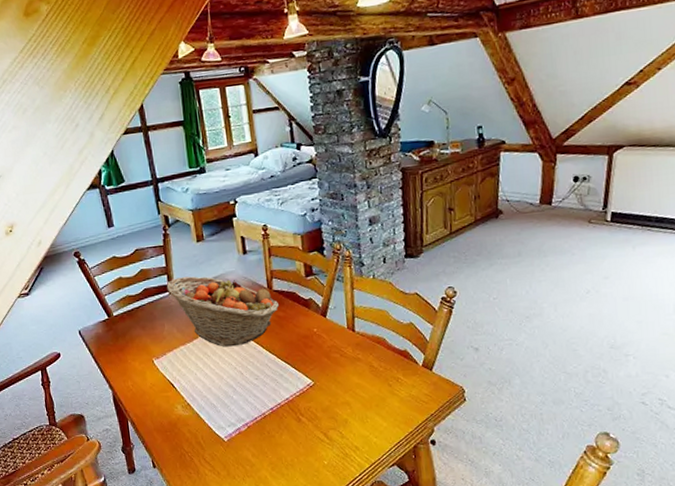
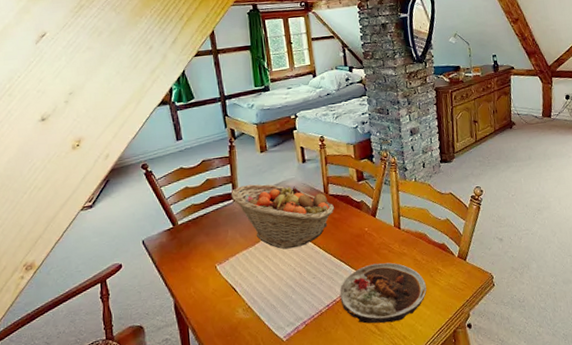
plate: none [284,367,384,432] -> present [339,262,427,324]

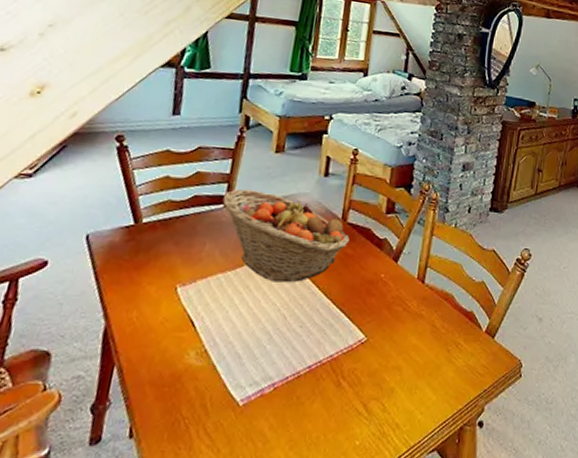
plate: present [339,262,427,324] -> none [327,321,440,403]

